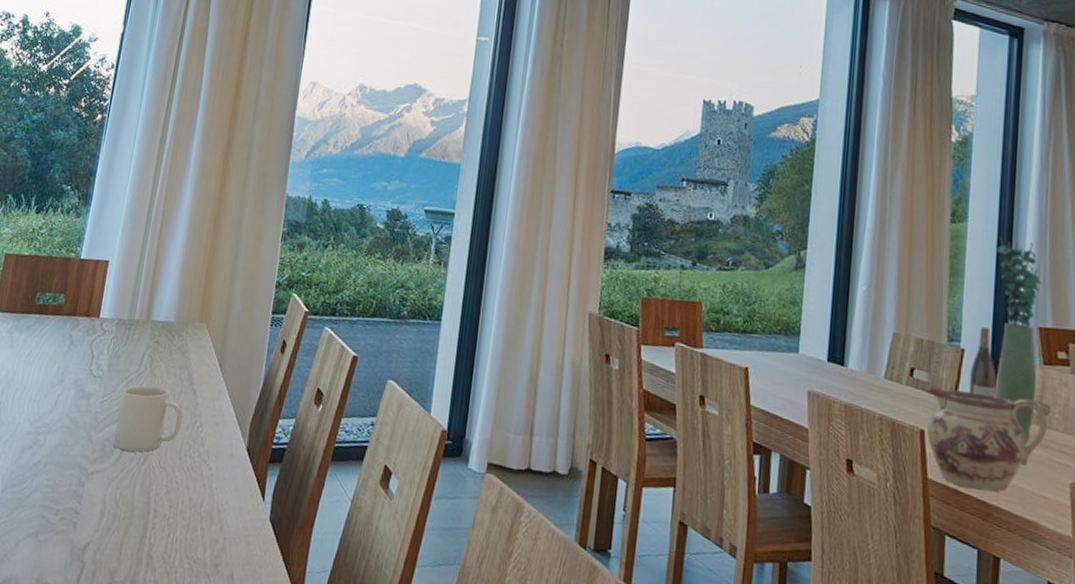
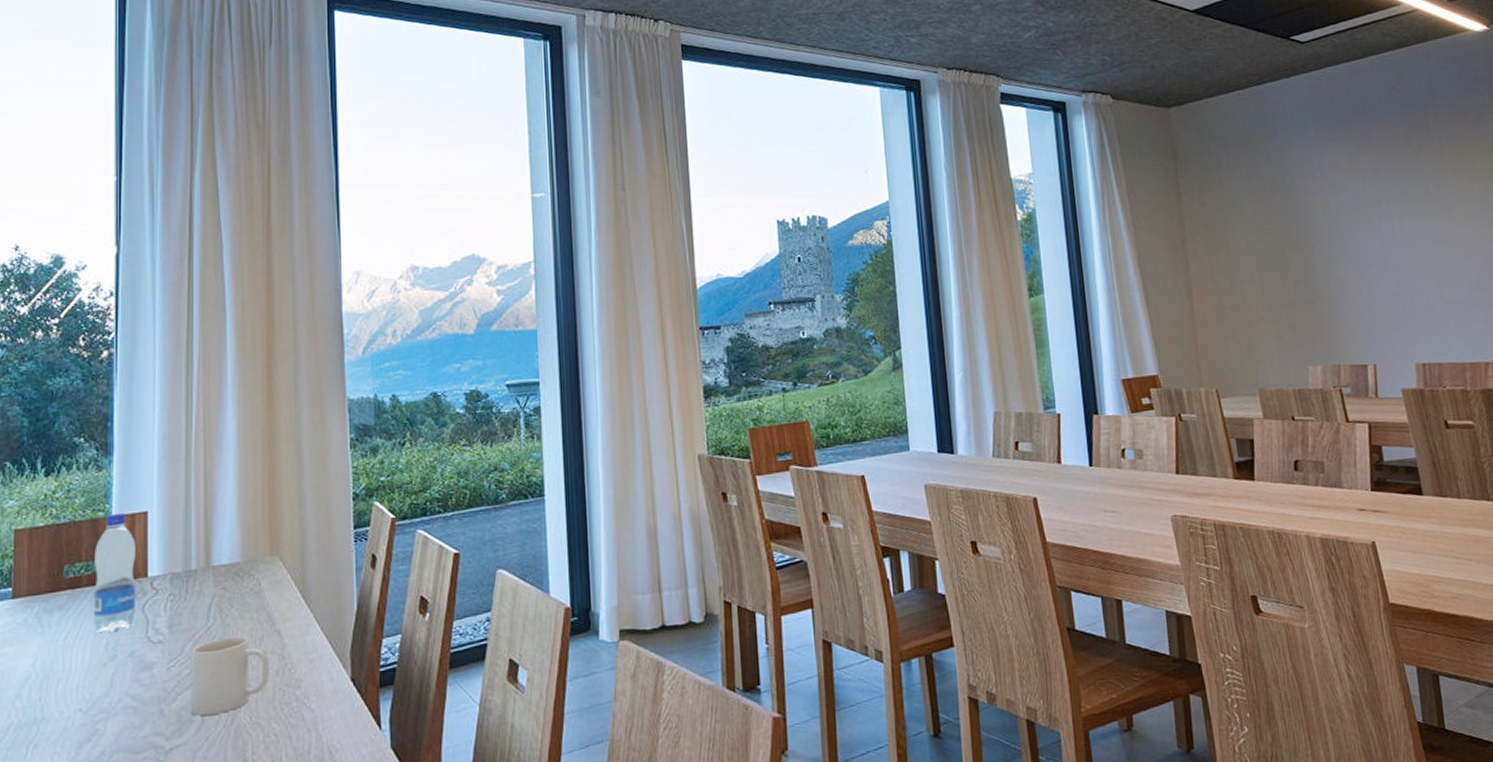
bottle: none [51,256,95,359] -> present [93,512,136,633]
pitcher: present [924,386,1047,492] -> none [1030,447,1144,543]
wine bottle: present [968,327,997,398] -> none [1068,389,1095,454]
vase: present [996,236,1041,445] -> none [1073,302,1131,491]

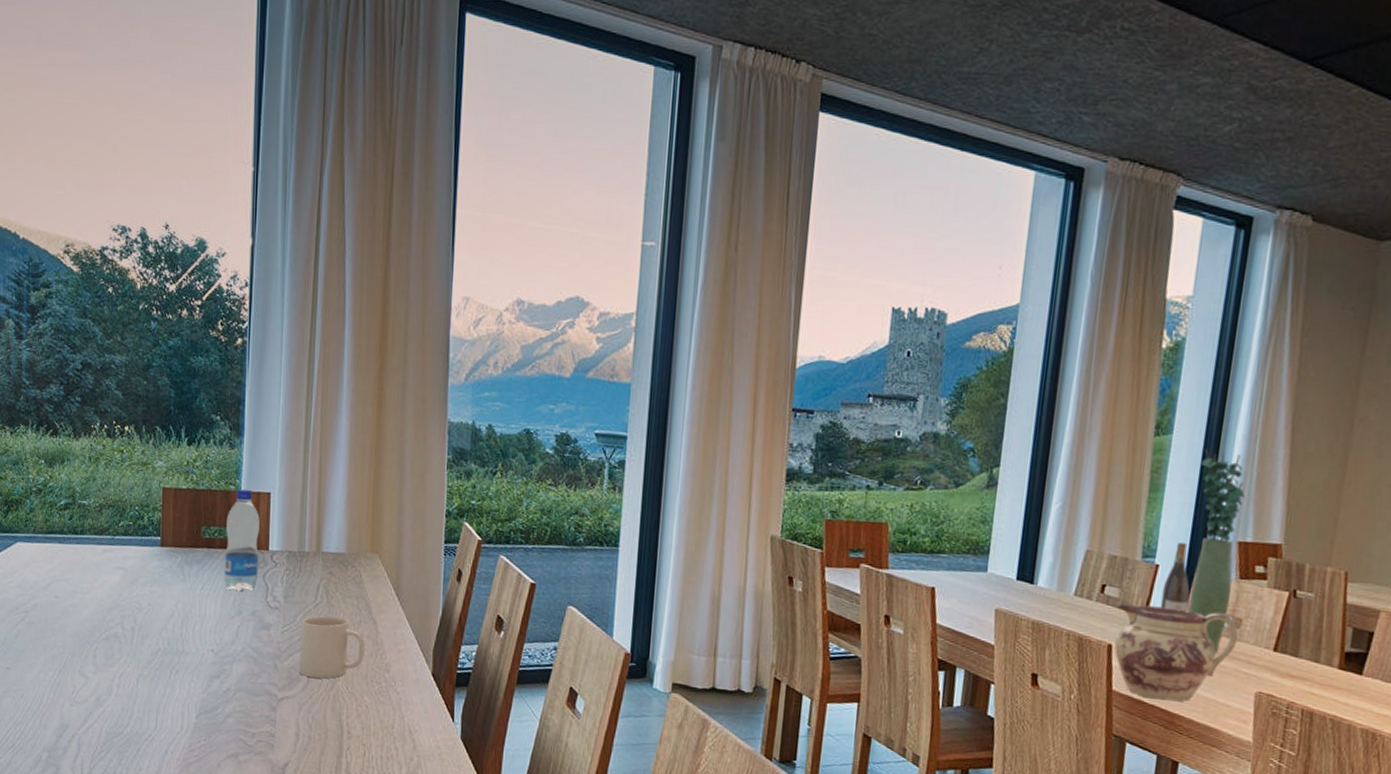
pitcher: none [1030,447,1144,543] -> present [1115,602,1238,701]
wine bottle: none [1068,389,1095,454] -> present [1160,542,1190,613]
vase: none [1073,302,1131,491] -> present [1188,449,1245,657]

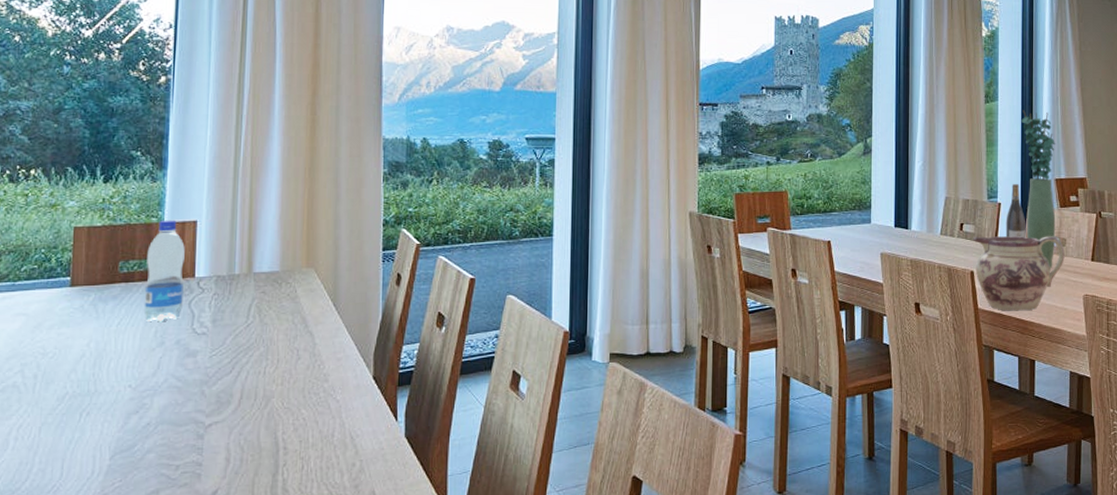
mug: present [299,616,365,679] -> none [229,334,301,398]

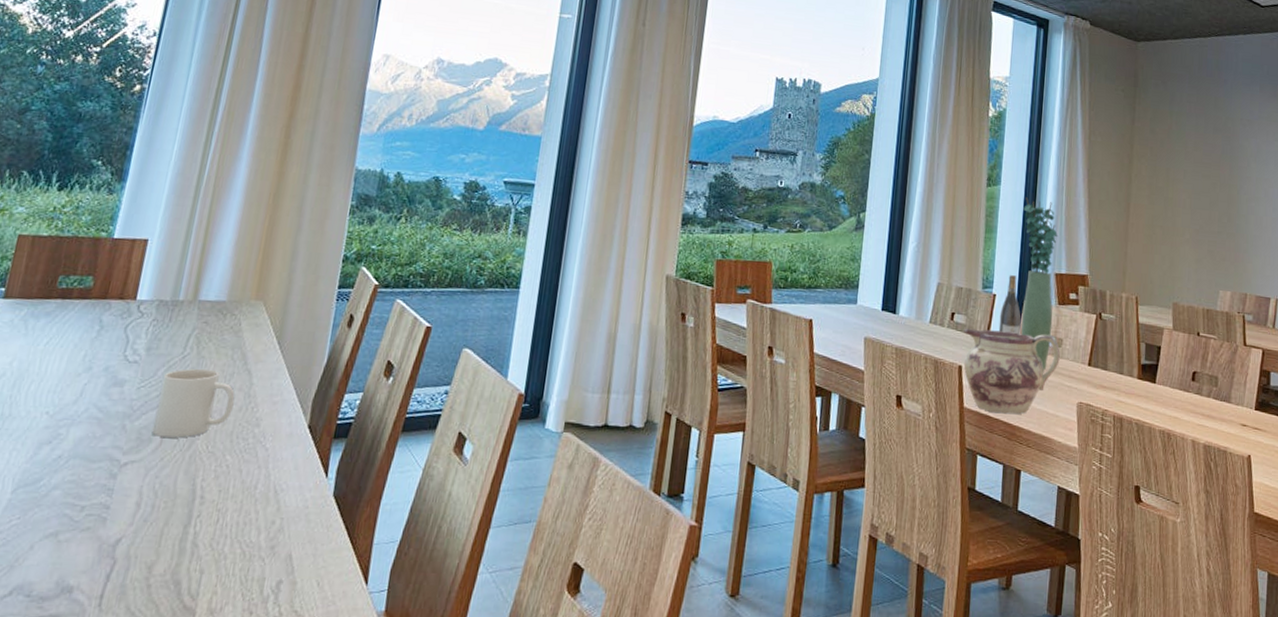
bottle: present [143,220,185,322] -> none [76,235,132,346]
mug: none [229,334,301,398] -> present [152,368,235,438]

